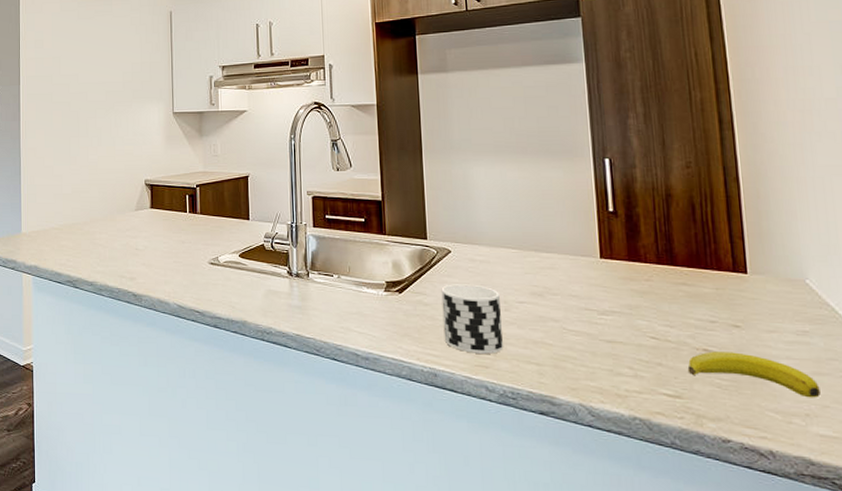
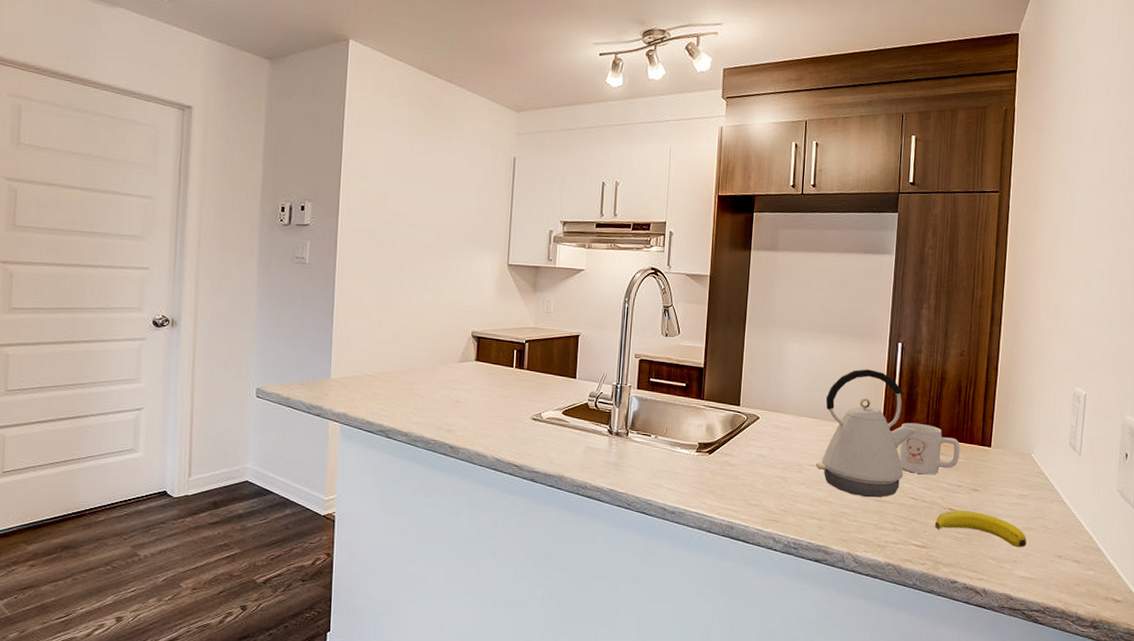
cup: present [441,284,504,354] -> none [743,447,796,510]
kettle: none [524,191,643,338] -> present [815,369,915,498]
mug: none [624,248,707,310] -> present [899,422,960,475]

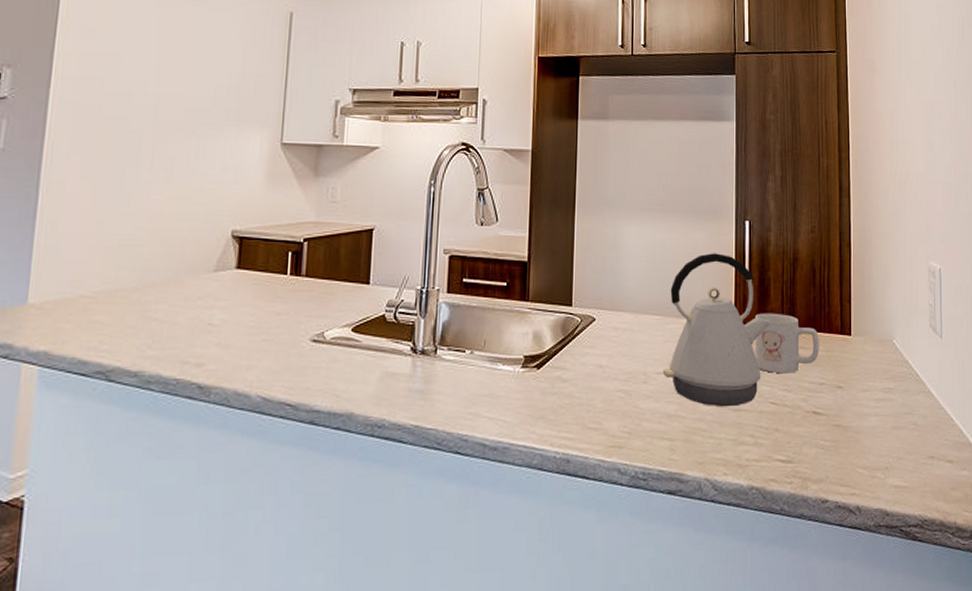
banana: present [934,510,1027,548] -> none [799,412,897,452]

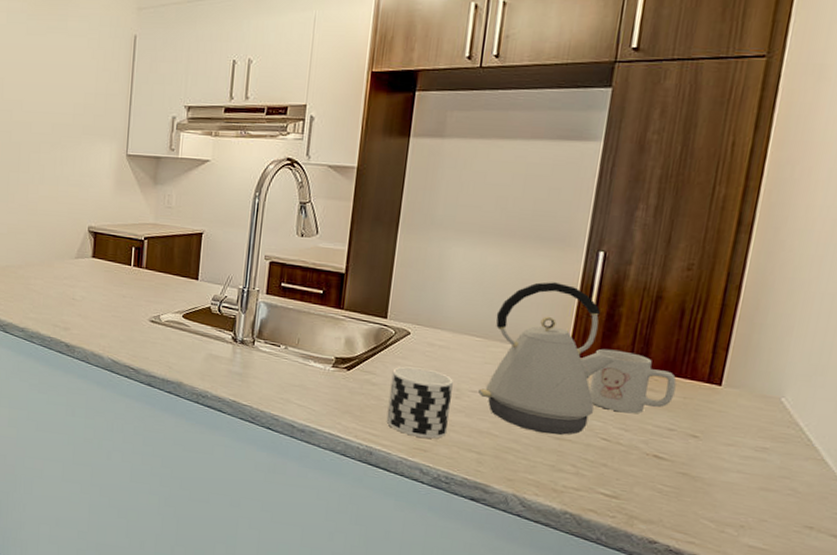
cup: none [580,355,640,433] -> present [386,366,453,439]

